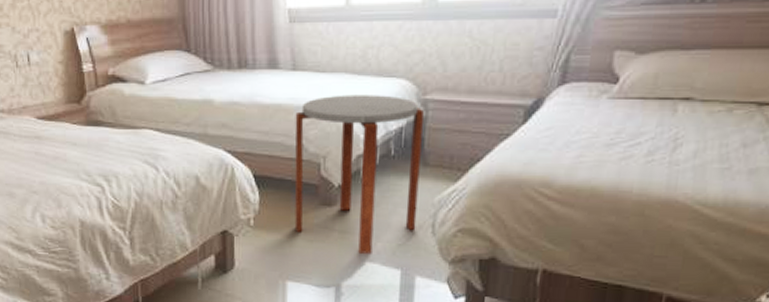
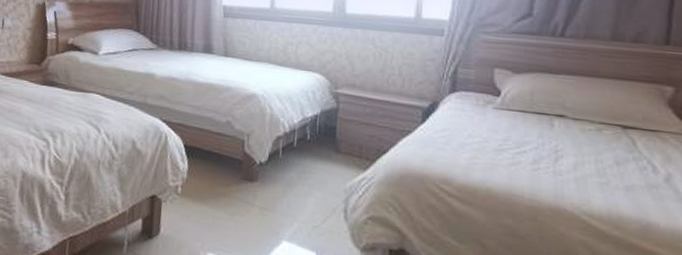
side table: present [294,95,424,254] -> none [218,81,335,233]

